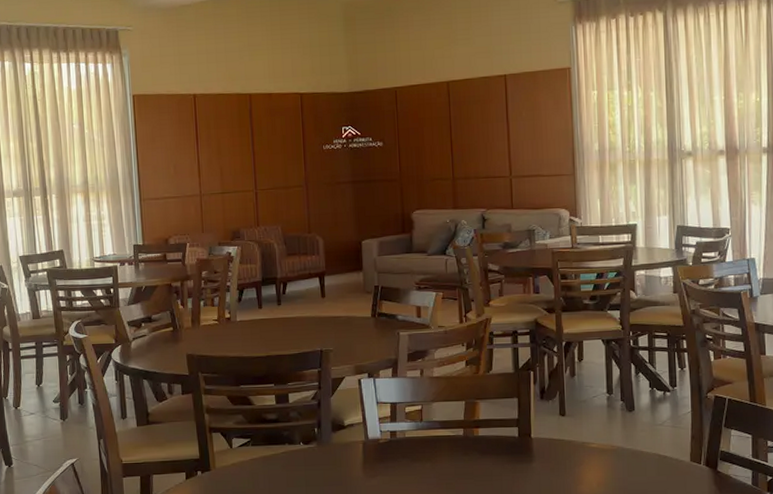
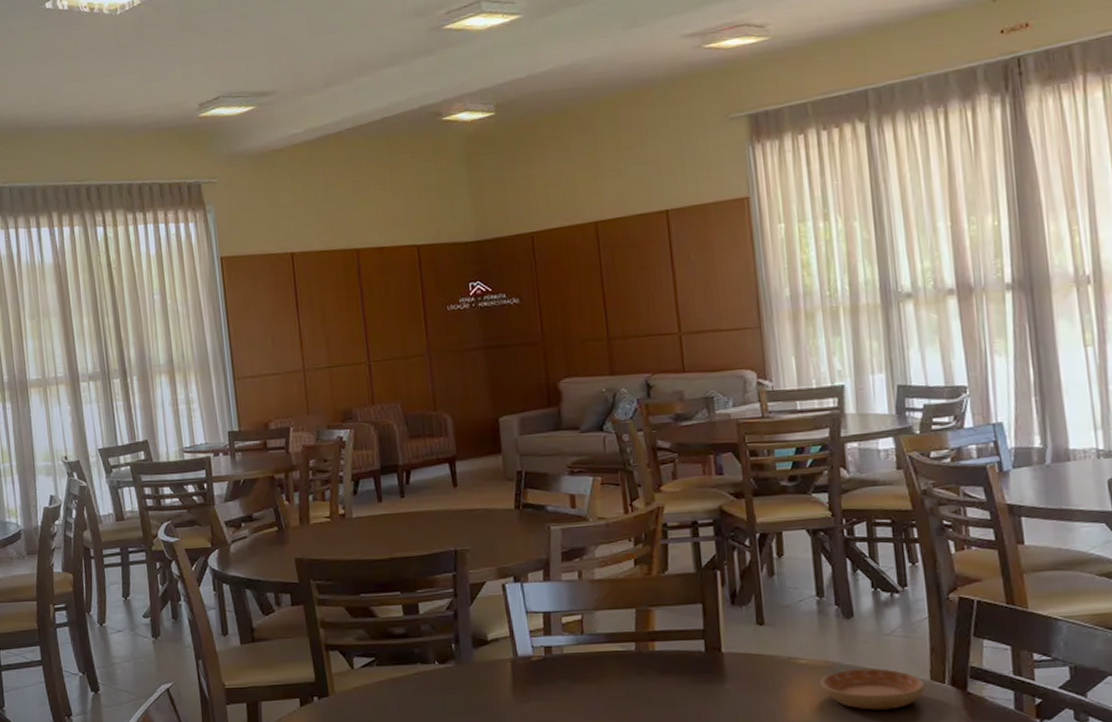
saucer: none [606,451,686,485] -> present [820,668,925,710]

